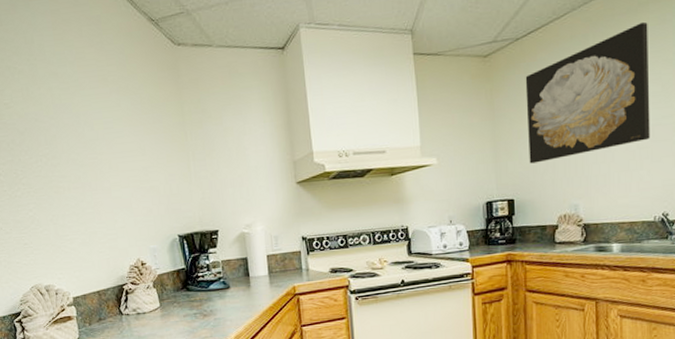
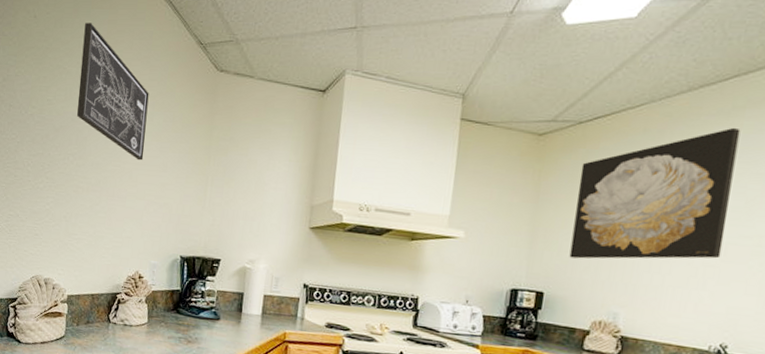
wall art: none [26,16,120,149] -> present [77,23,149,161]

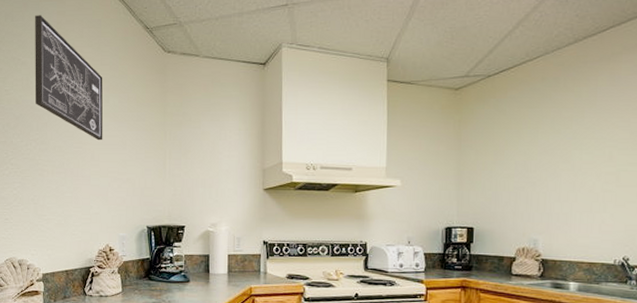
wall art: present [569,127,741,259] -> none [492,71,620,195]

